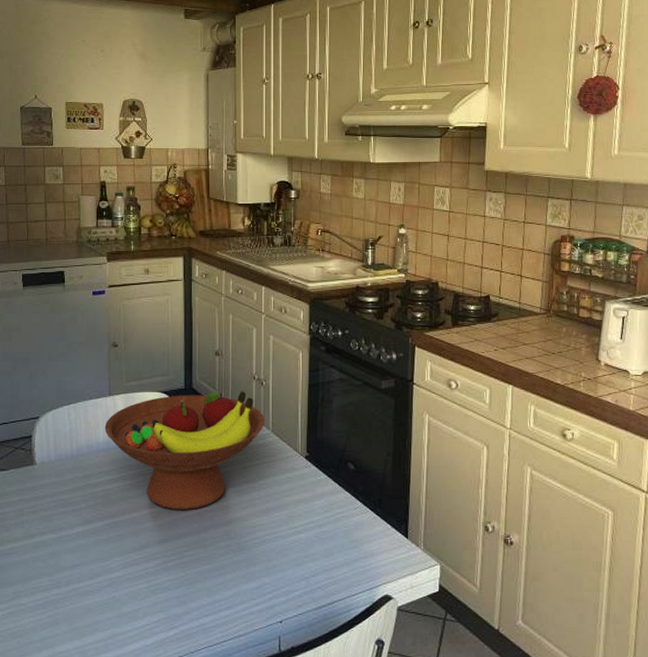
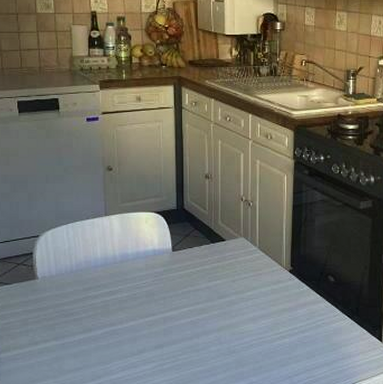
fruit bowl: present [104,391,265,510] -> none [101,211,252,318]

